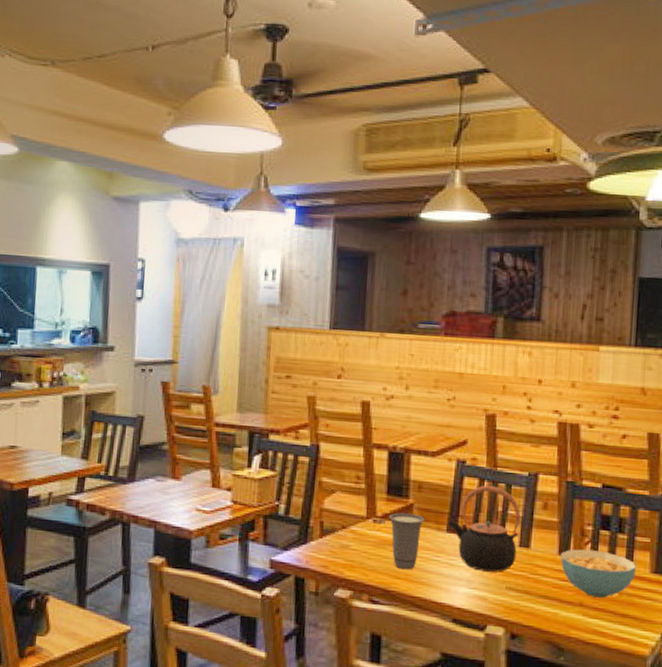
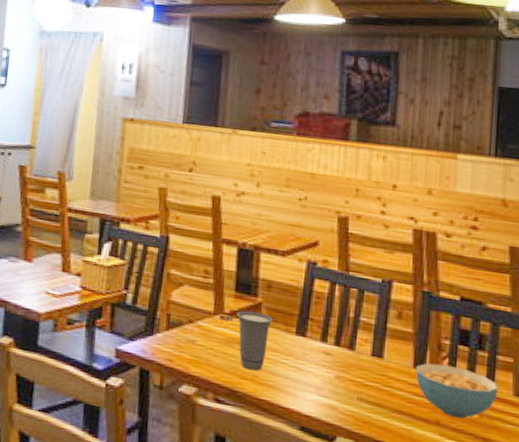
teapot: present [447,485,521,572] -> none [296,289,373,381]

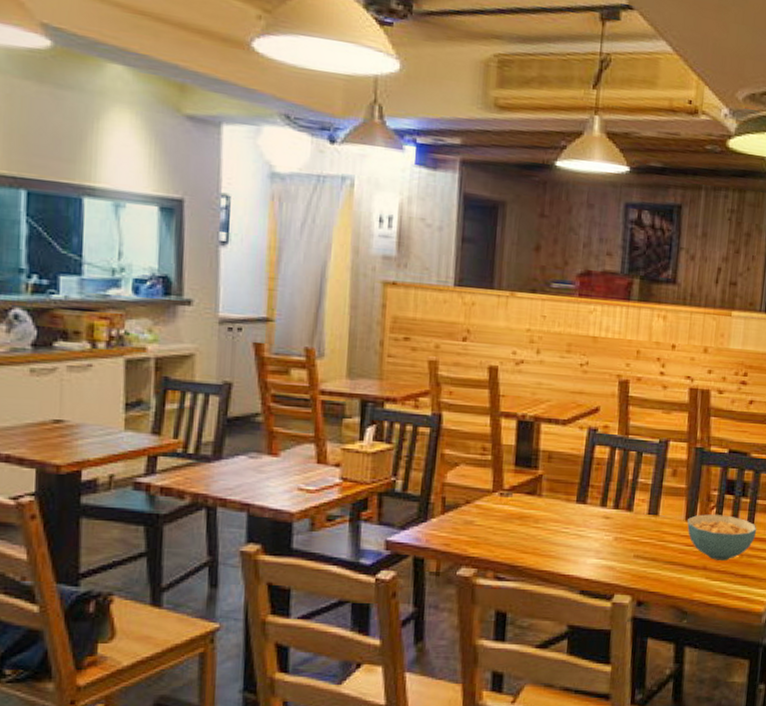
cup: present [236,310,274,371] -> none [516,484,555,544]

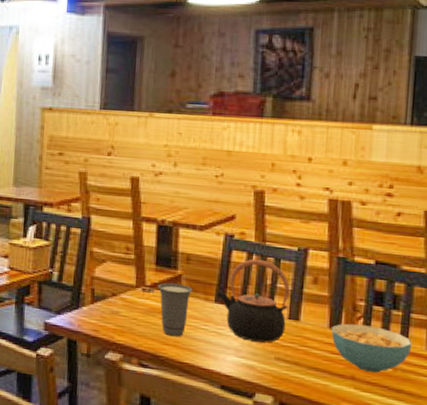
cup: none [516,484,555,544] -> present [157,282,194,337]
teapot: none [577,453,651,541] -> present [215,258,290,343]

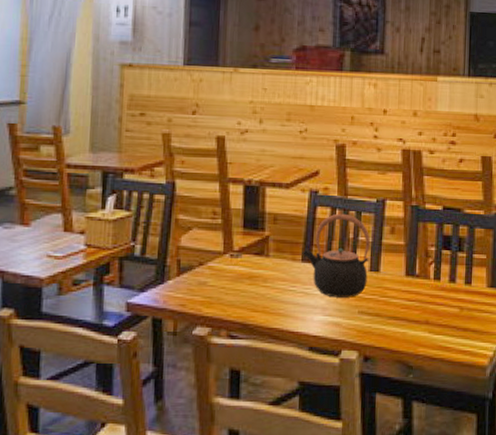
cup: present [157,282,194,337] -> none [245,246,281,302]
cereal bowl: present [331,323,412,373] -> none [408,270,475,314]

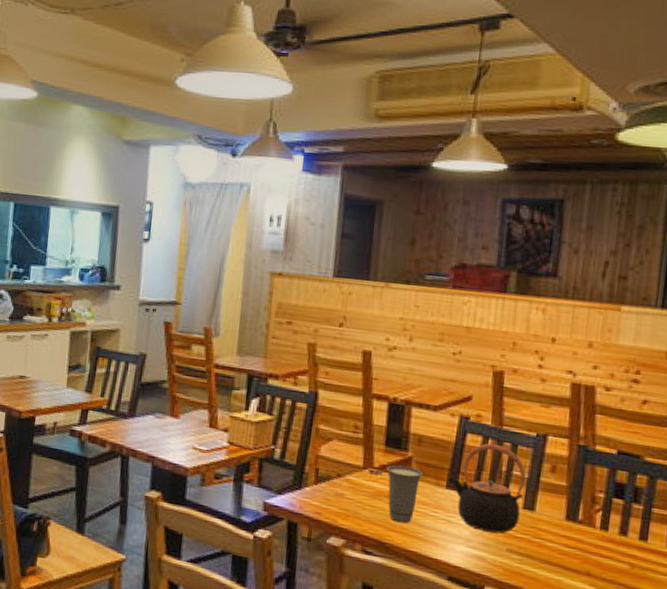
cup: none [245,246,281,302] -> present [385,465,424,524]

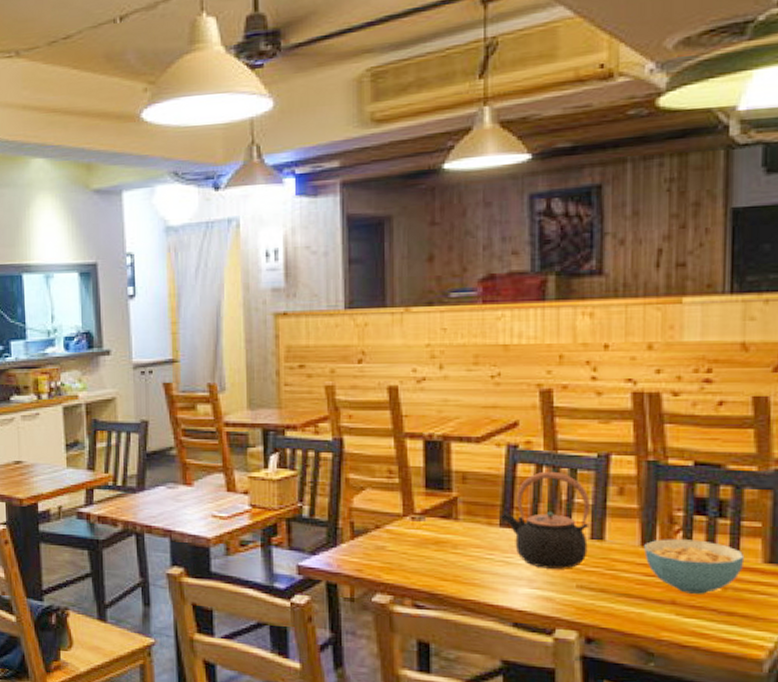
cup: present [385,465,424,524] -> none [428,508,473,571]
cereal bowl: none [568,516,652,569] -> present [644,539,745,594]

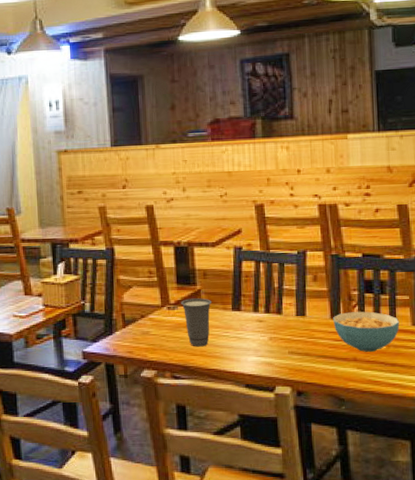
cup: none [428,508,473,571] -> present [180,298,212,347]
teapot: present [499,471,590,569] -> none [232,266,295,340]

